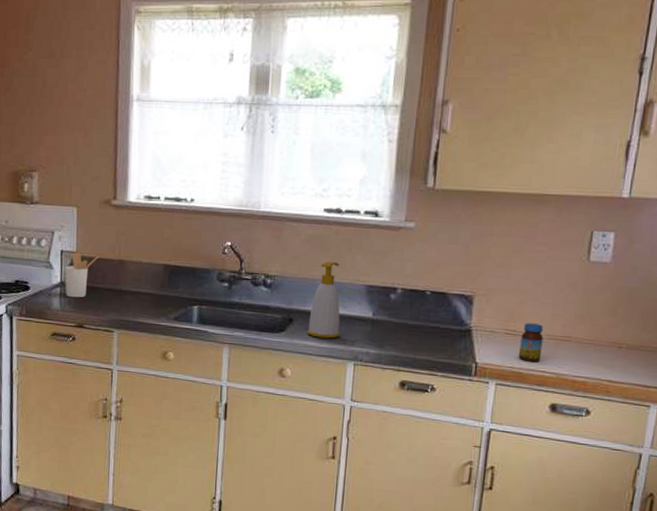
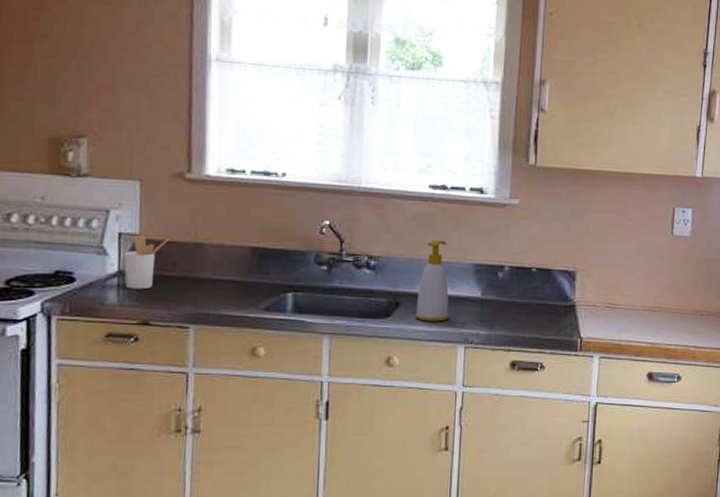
jar: present [518,323,544,363] -> none [617,296,639,334]

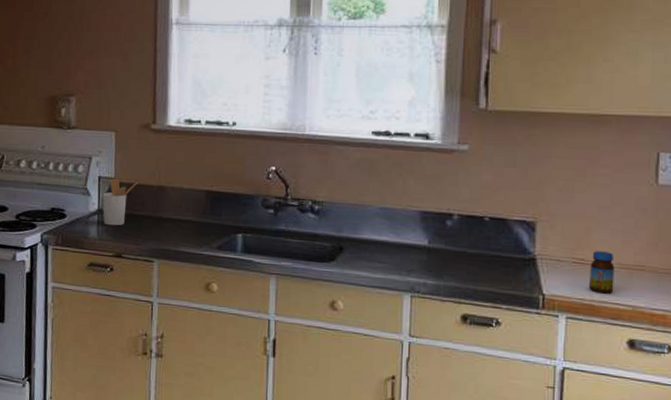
soap bottle: present [414,240,449,322] -> none [358,186,394,269]
jar: none [617,296,639,334] -> present [588,251,615,294]

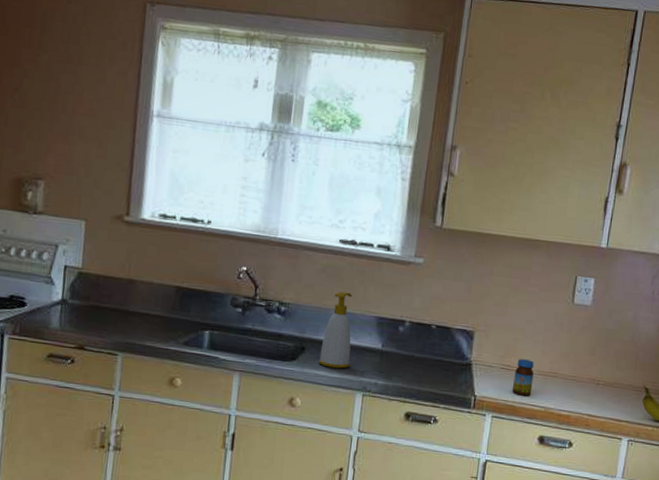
utensil holder: present [102,178,139,226] -> none [66,268,107,318]
soap bottle: none [358,186,394,269] -> present [318,292,353,369]

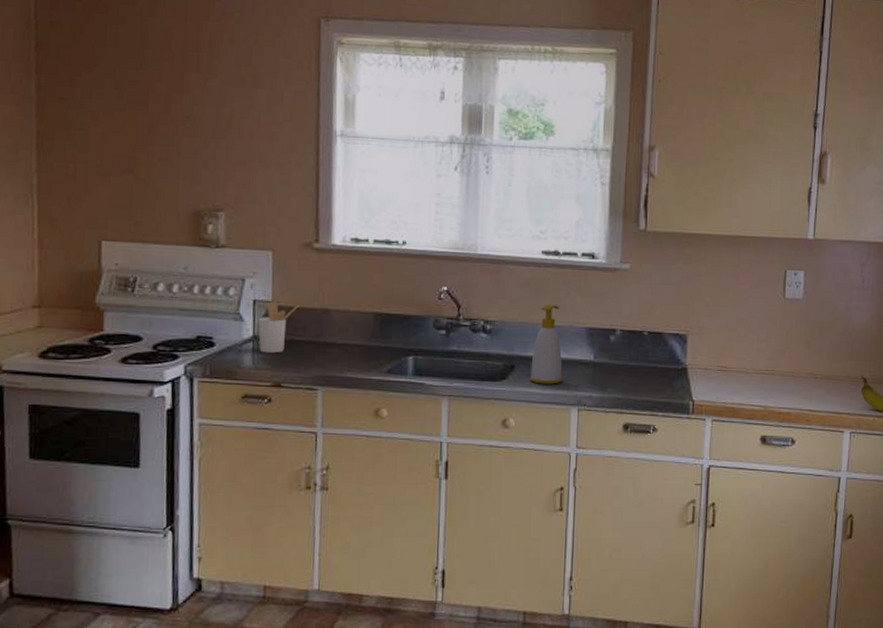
utensil holder: none [66,268,107,318] -> present [258,301,300,353]
jar: present [512,359,534,397] -> none [730,359,751,397]

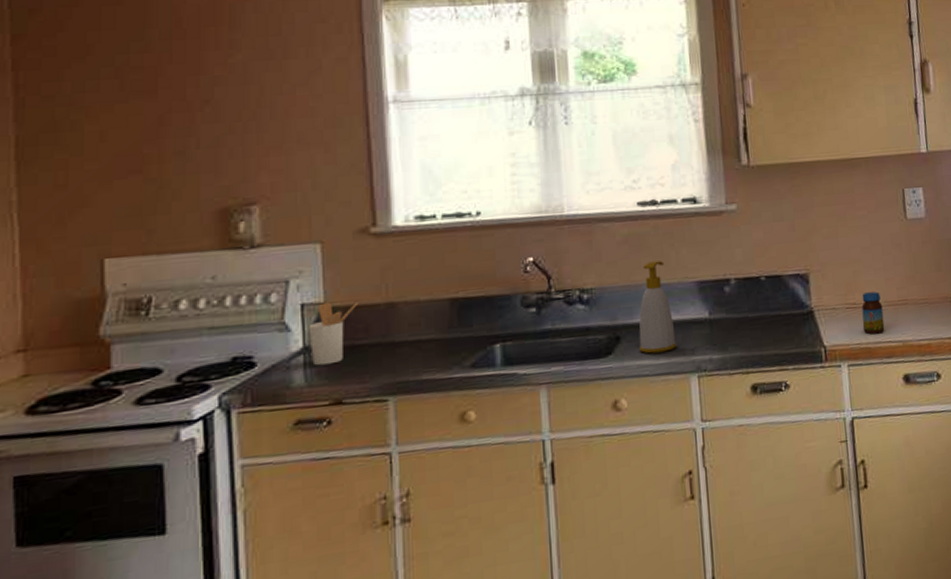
jar: none [730,359,751,397] -> present [862,291,885,335]

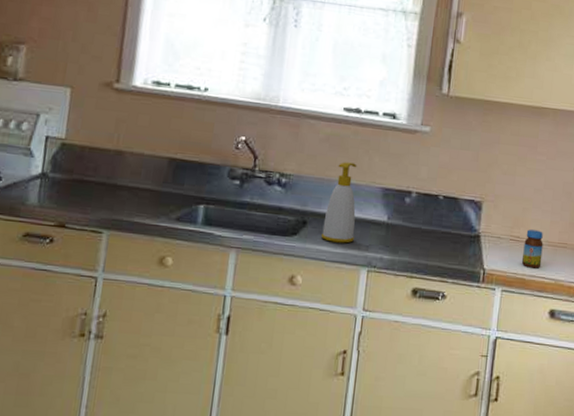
utensil holder: present [308,302,359,366] -> none [46,139,93,193]

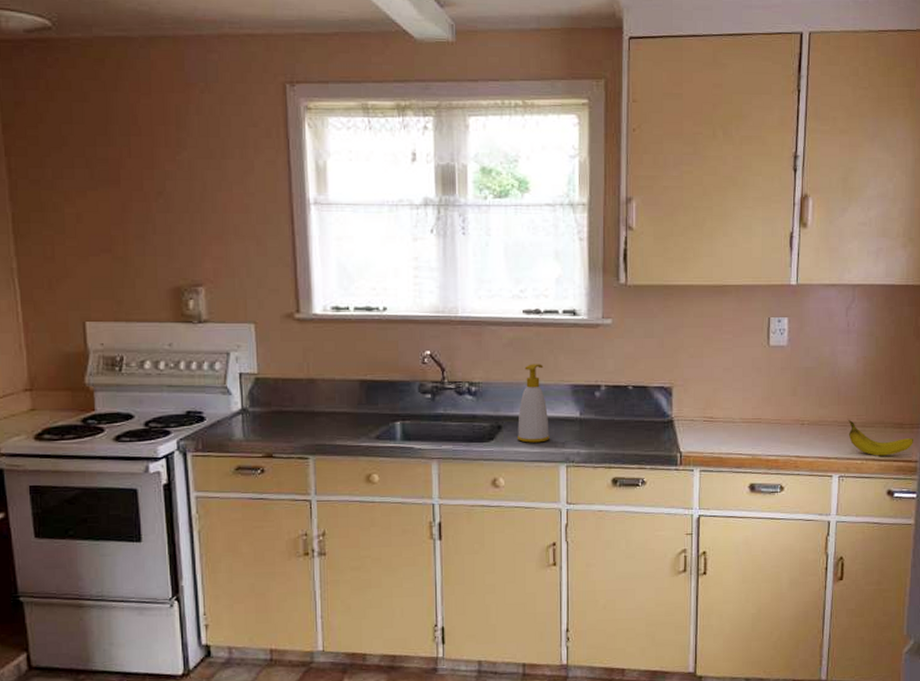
jar: present [521,229,543,269] -> none [717,409,737,446]

